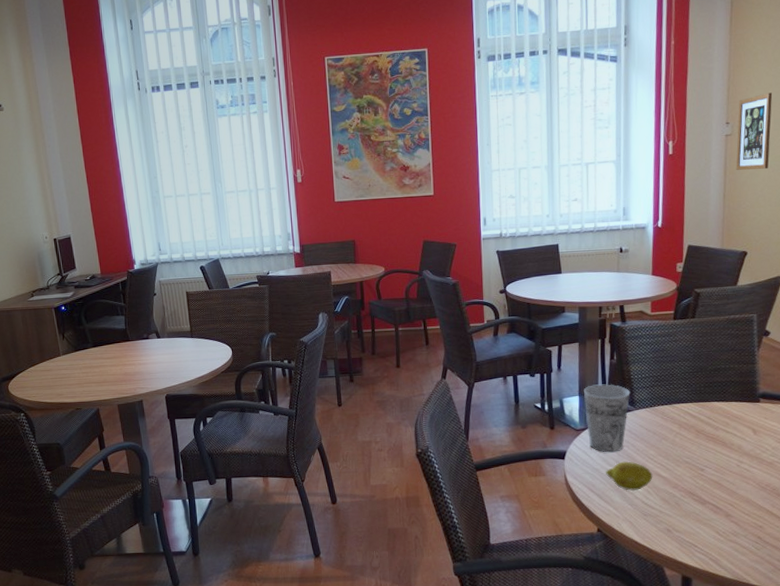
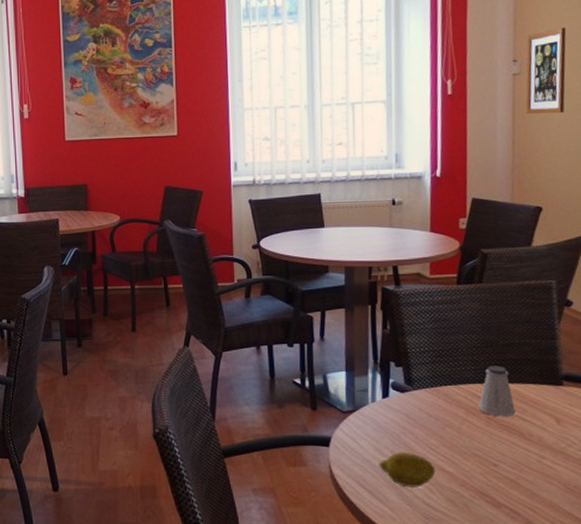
cup: present [584,384,630,453] -> none [352,358,407,441]
saltshaker: none [689,387,720,430] -> present [477,365,516,417]

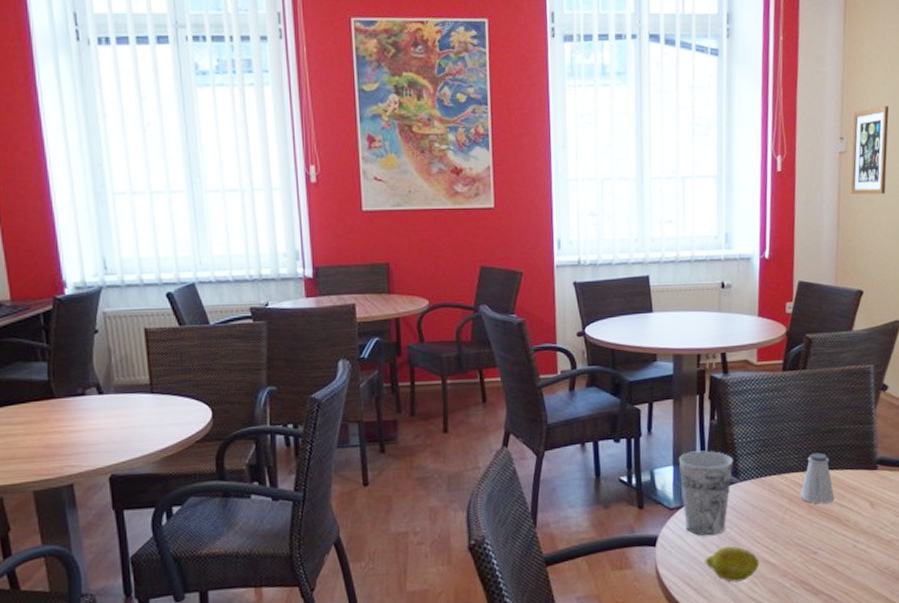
cup: none [352,358,407,441] -> present [679,450,734,536]

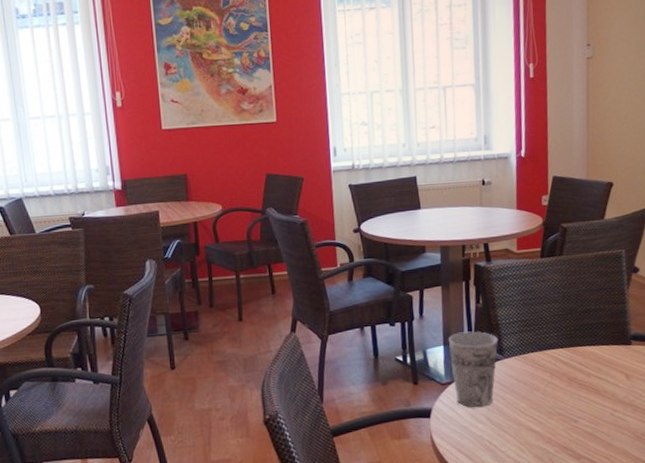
fruit: present [705,545,760,582] -> none [475,416,525,449]
saltshaker: present [800,452,834,504] -> none [560,330,592,377]
wall art: present [850,106,889,195] -> none [598,13,632,95]

